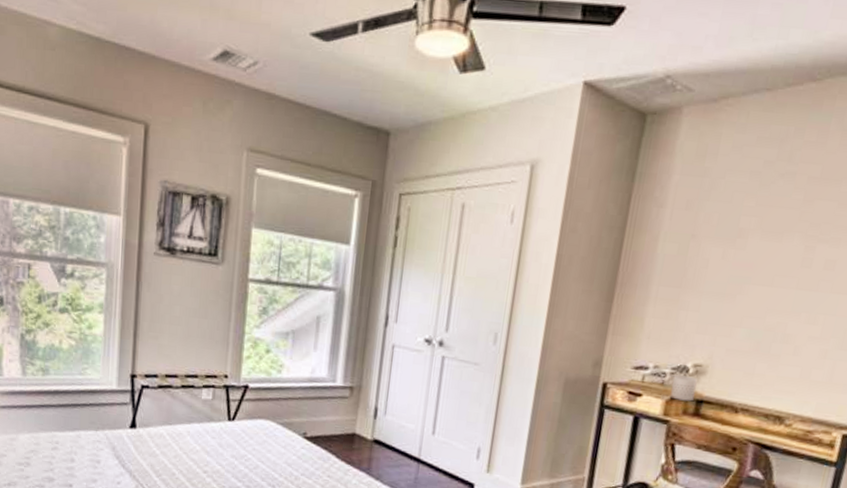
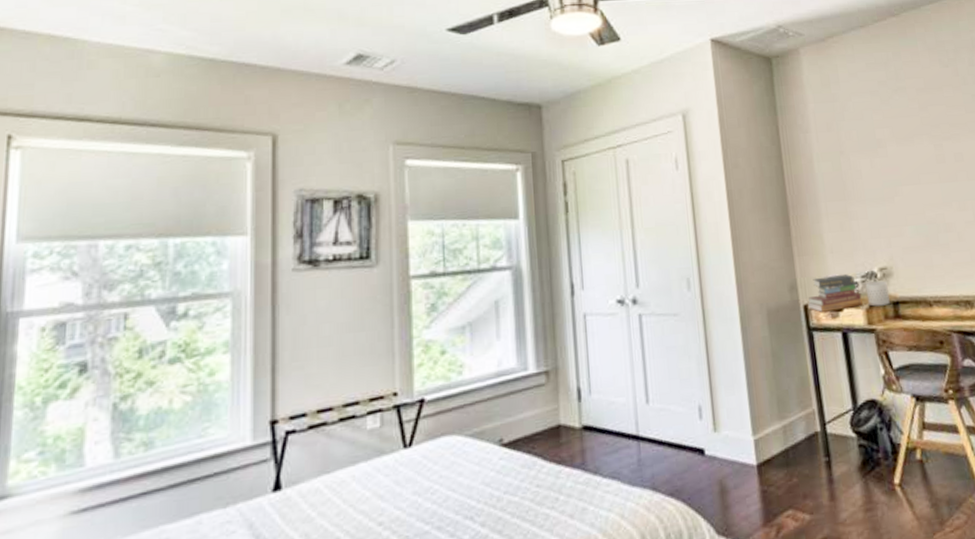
books: none [607,359,666,397] -> present [808,273,863,313]

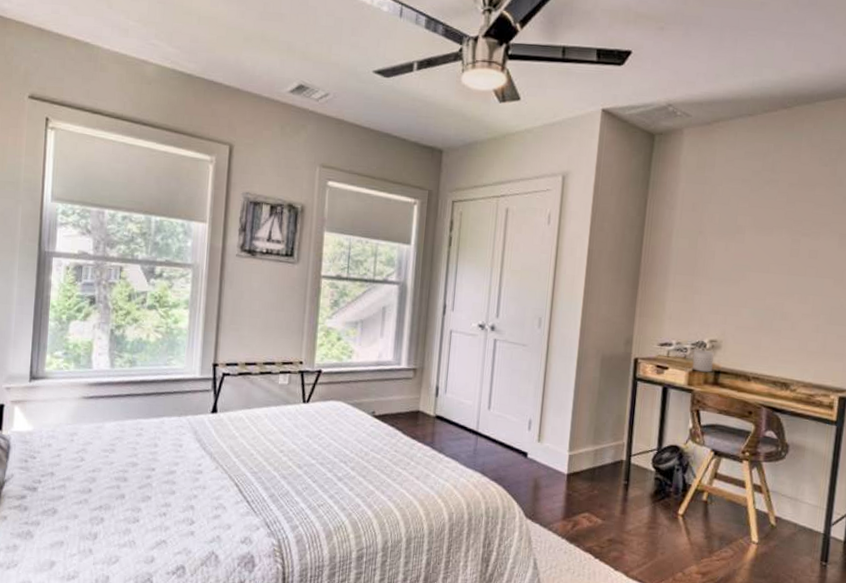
books: present [808,273,863,313] -> none [638,337,688,369]

